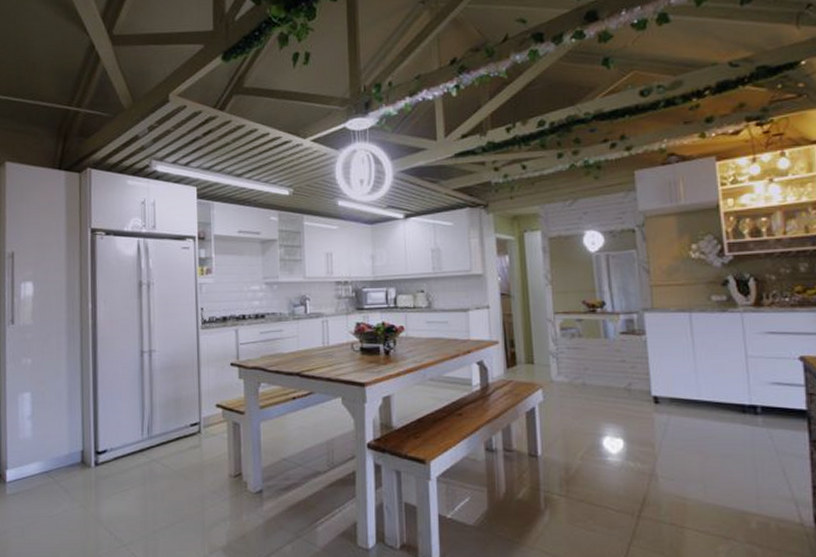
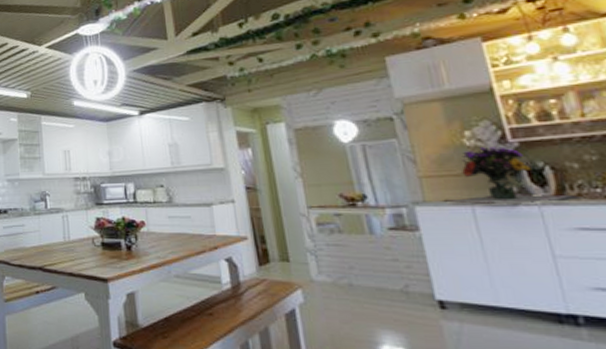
flower arrangement: none [666,258,775,312] -> present [441,146,584,205]

